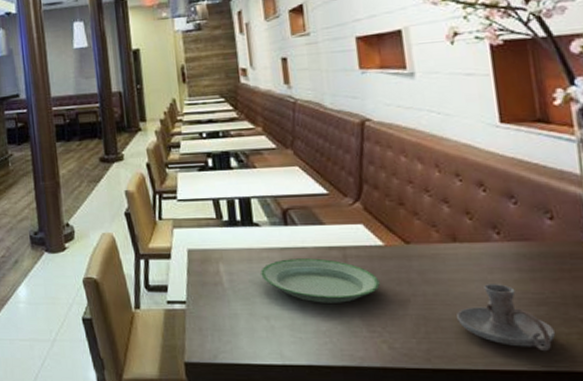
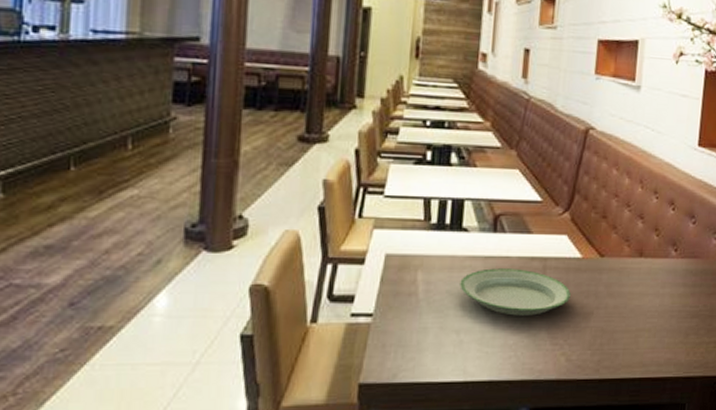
candle holder: present [457,284,556,352] -> none [628,298,700,360]

